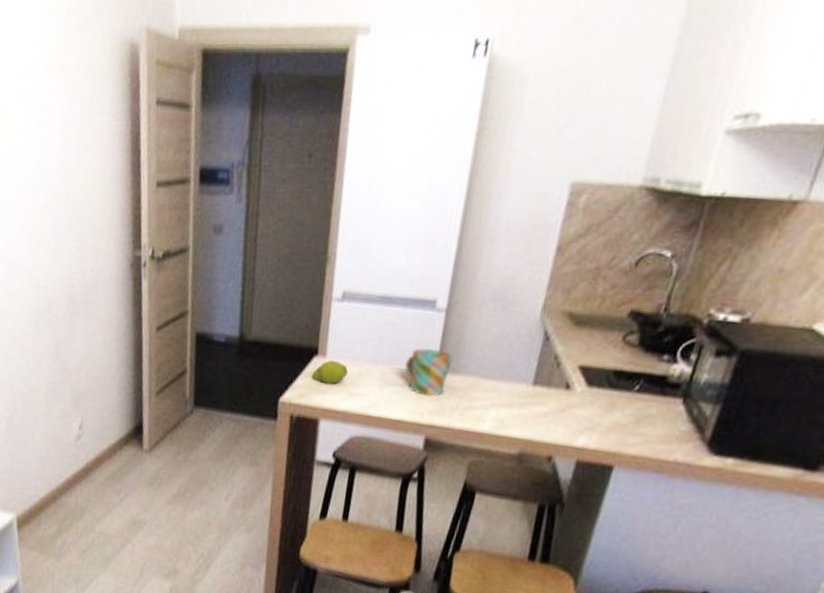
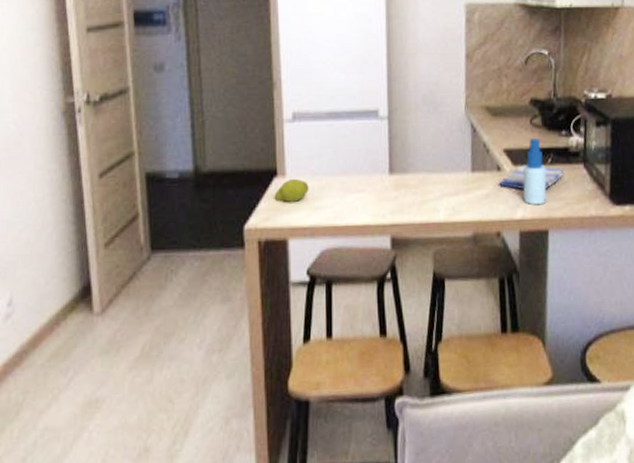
mug: present [404,347,453,397] -> none [360,153,402,198]
dish towel: none [563,387,654,420] -> present [499,165,565,189]
spray bottle: none [589,358,631,437] -> present [523,139,547,205]

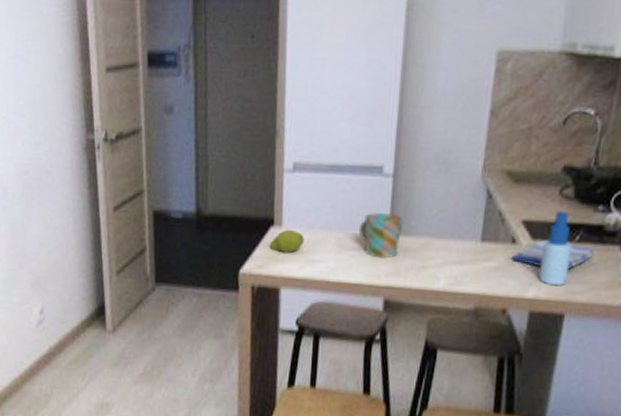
mug: none [360,153,402,198] -> present [358,212,404,259]

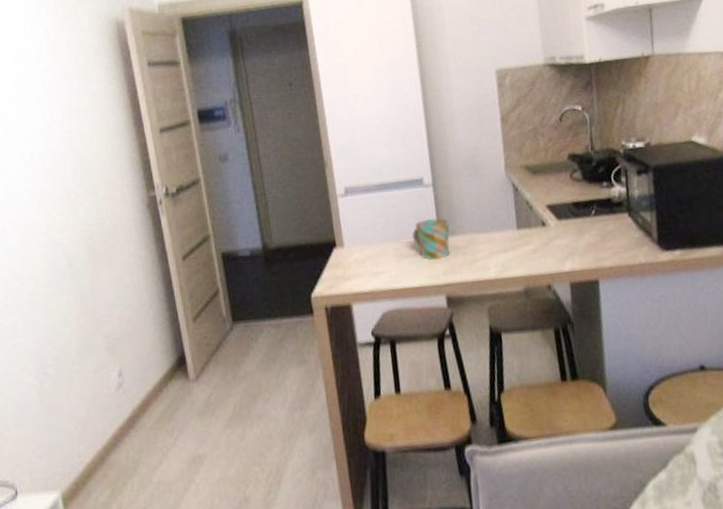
fruit: present [269,229,304,254] -> none [335,248,366,271]
dish towel: present [511,240,595,269] -> none [545,218,610,242]
spray bottle: present [538,211,572,286] -> none [568,192,594,257]

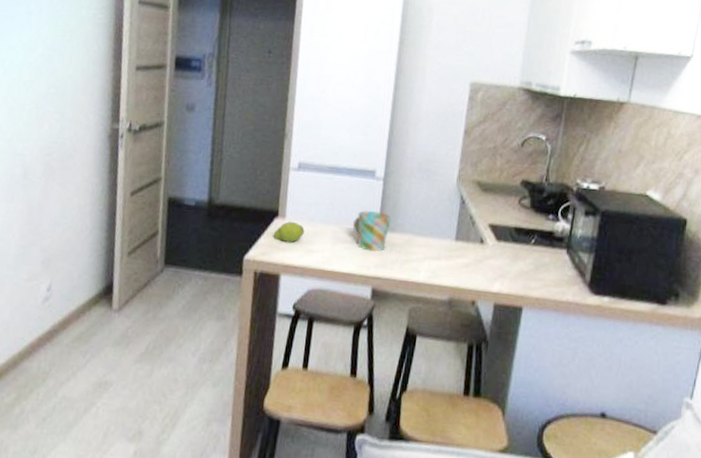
fruit: none [335,248,366,271] -> present [273,221,305,243]

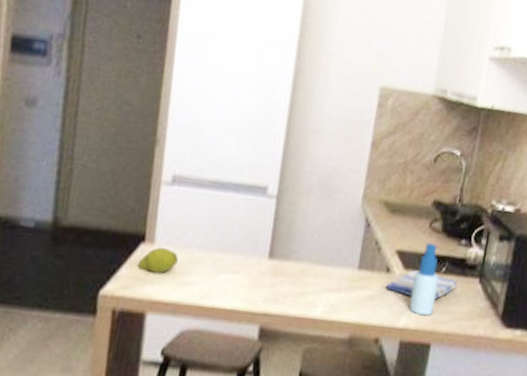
mug: present [352,210,391,252] -> none [237,233,285,284]
dish towel: none [480,241,547,268] -> present [385,270,458,300]
spray bottle: none [501,218,528,282] -> present [408,243,439,316]

